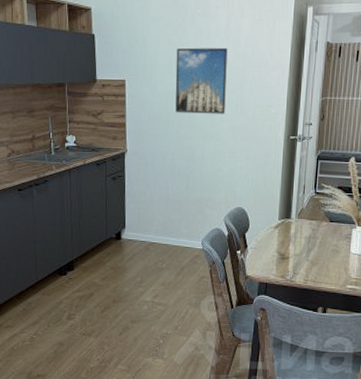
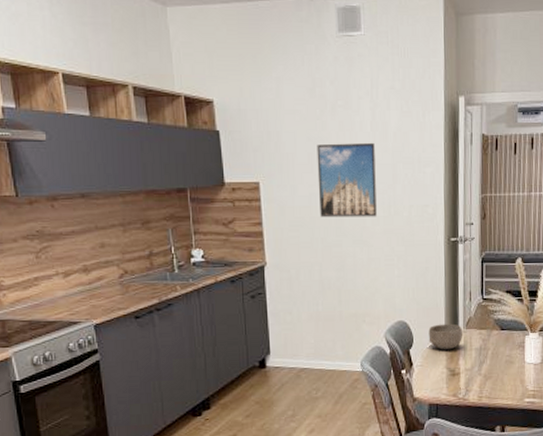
bowl: none [263,212,295,236] -> present [428,323,463,350]

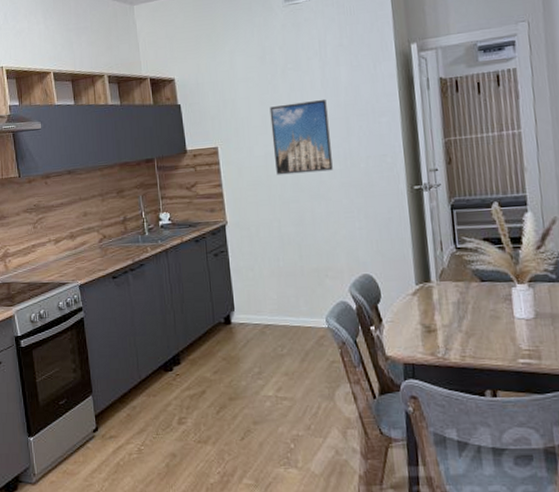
bowl: present [428,323,463,350] -> none [397,276,437,305]

